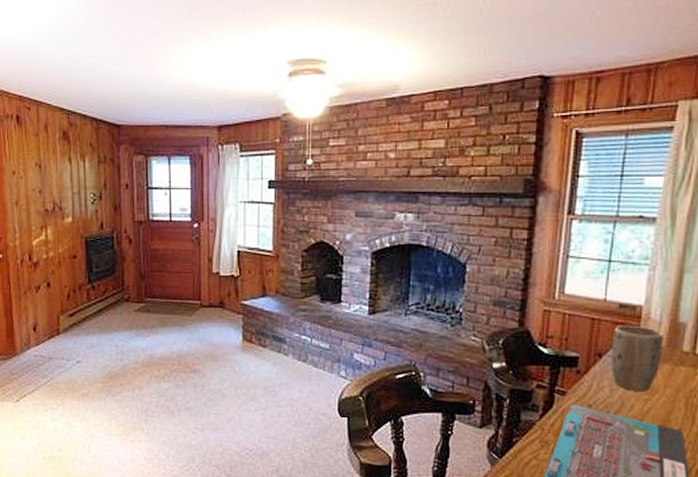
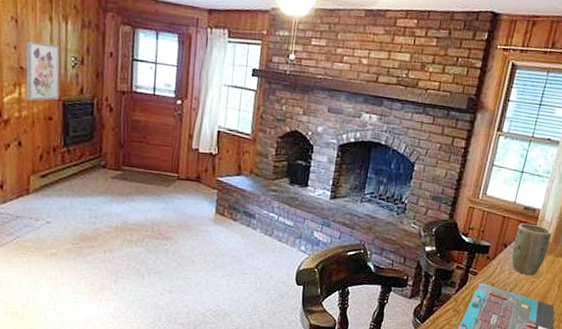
wall art: none [49,184,82,241] -> present [25,41,60,101]

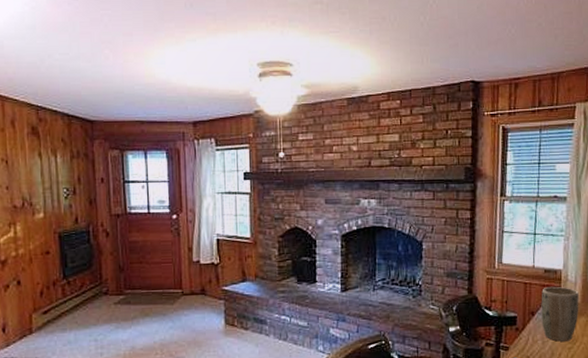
wall art: present [25,41,60,101] -> none [18,179,55,238]

